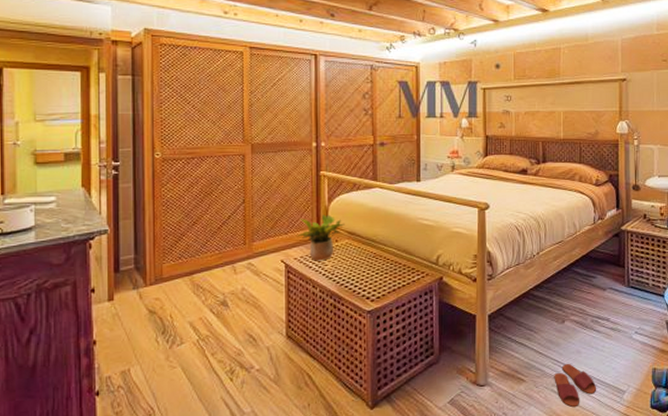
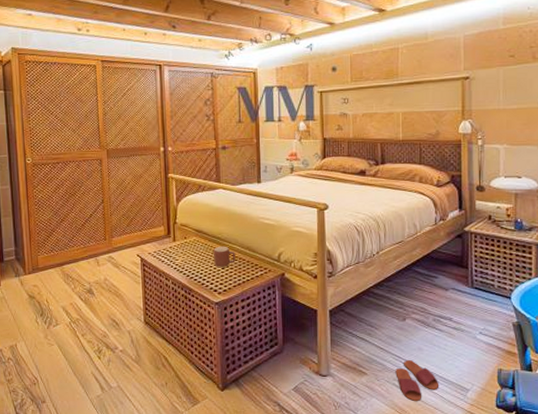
potted plant: present [297,214,345,261] -> none [150,213,192,256]
mug: none [366,249,391,274] -> present [212,246,236,268]

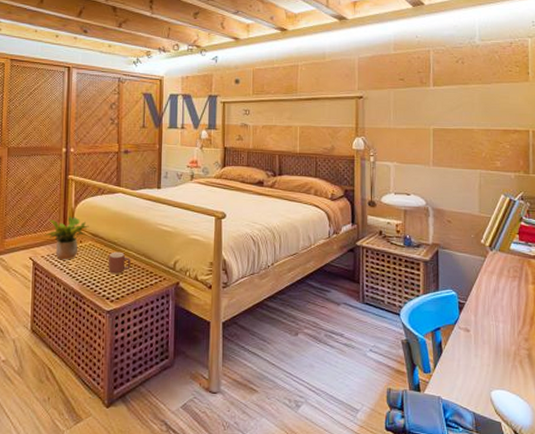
potted plant: none [150,213,192,256] -> present [45,216,89,260]
slippers: present [395,359,438,401] -> none [286,376,329,422]

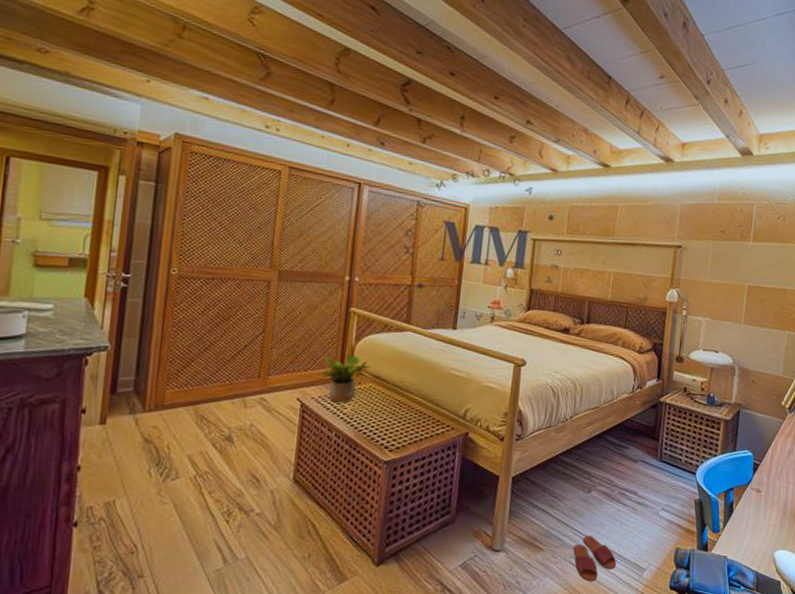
mug: present [108,251,131,275] -> none [389,396,416,422]
slippers: none [286,376,329,422] -> present [573,535,616,581]

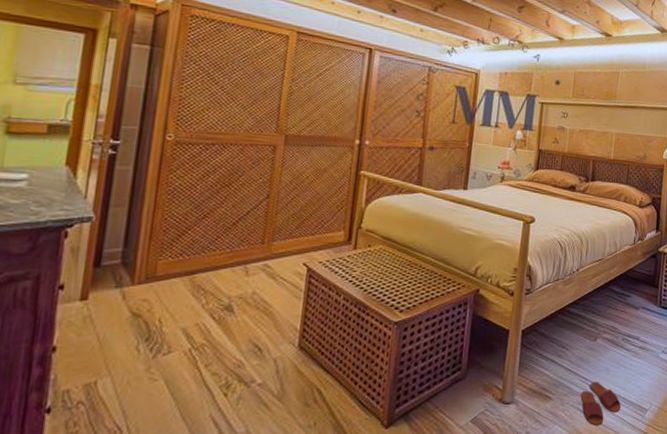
potted plant: present [317,354,371,403] -> none [325,217,381,266]

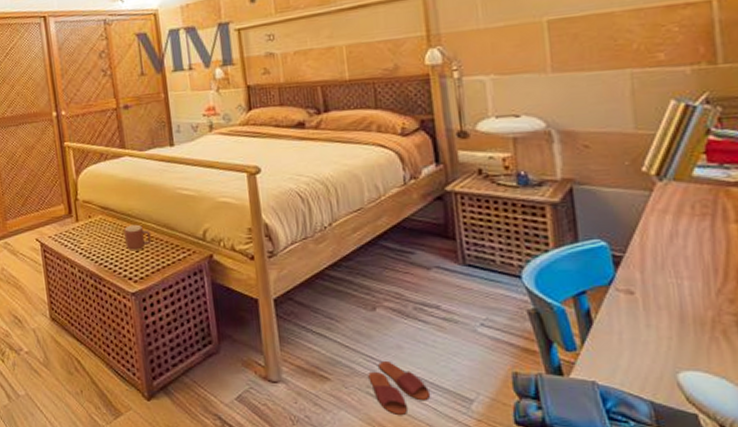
mug: none [400,257,427,282] -> present [123,224,152,252]

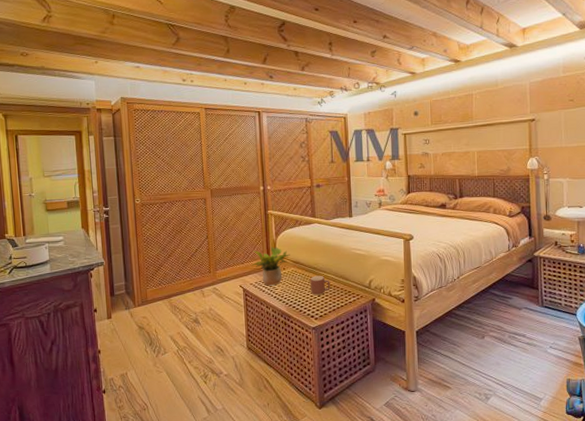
potted plant: none [48,188,96,239] -> present [251,247,290,286]
slippers: present [368,360,430,415] -> none [476,373,515,411]

